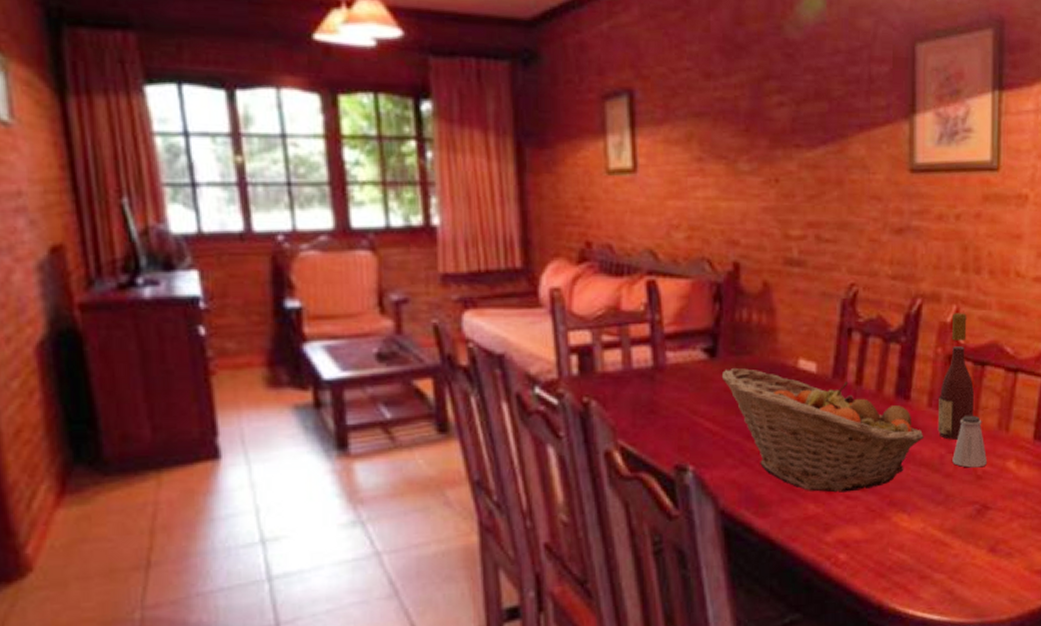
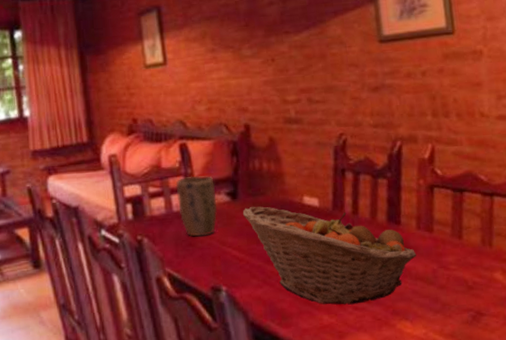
plant pot: none [638,323,690,402] -> present [175,175,218,237]
wine bottle: present [937,313,974,440] -> none [425,150,458,257]
saltshaker: present [952,415,987,468] -> none [444,234,476,280]

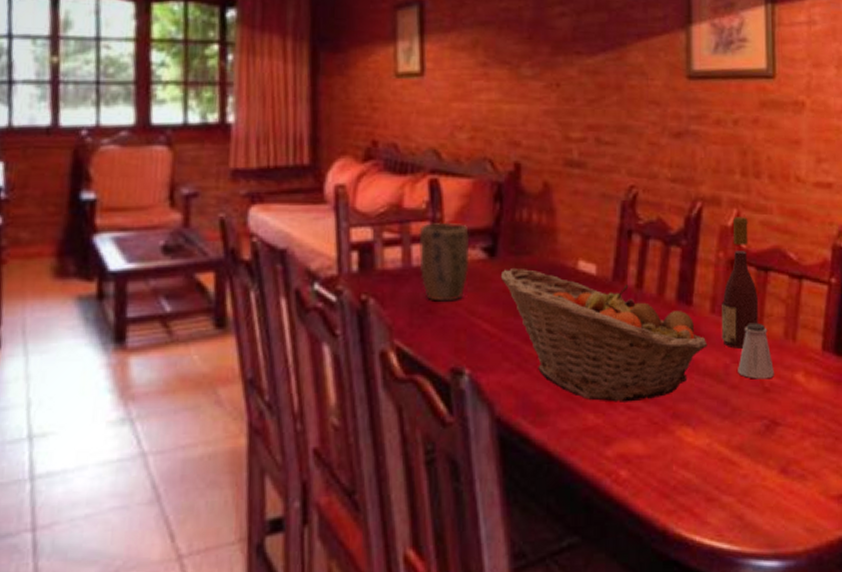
wine bottle: none [425,150,458,257] -> present [721,217,758,349]
saltshaker: none [444,234,476,280] -> present [738,322,774,379]

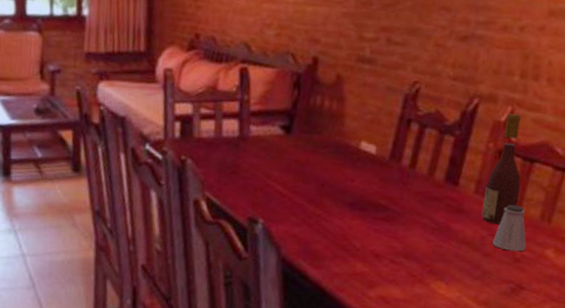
plant pot: present [419,222,470,302] -> none [228,103,271,167]
fruit basket: present [501,269,708,402] -> none [294,144,468,258]

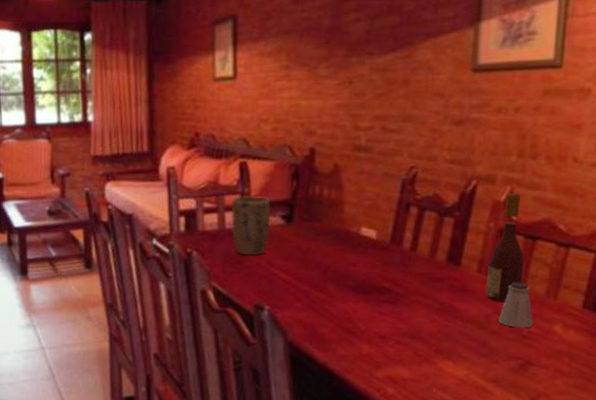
plant pot: none [228,103,271,167] -> present [231,195,272,256]

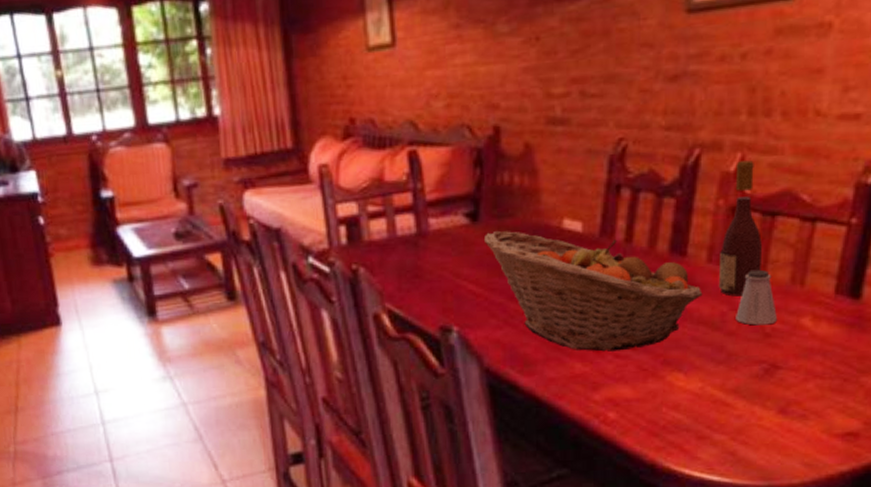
plant pot: present [231,195,272,256] -> none [401,191,453,267]
fruit basket: none [296,232,472,338] -> present [485,231,703,352]

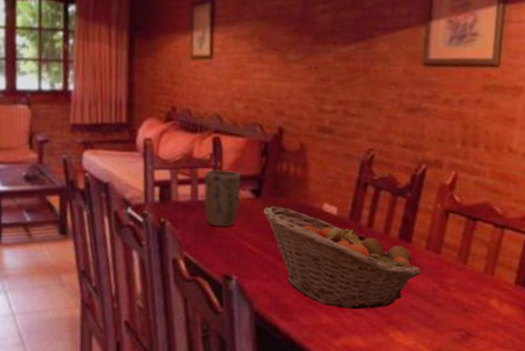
plant pot: none [401,191,453,267] -> present [203,169,242,228]
wine bottle: present [718,160,762,297] -> none [432,177,466,278]
saltshaker: present [736,269,777,326] -> none [443,259,473,302]

